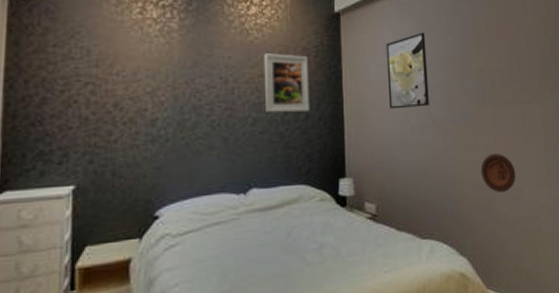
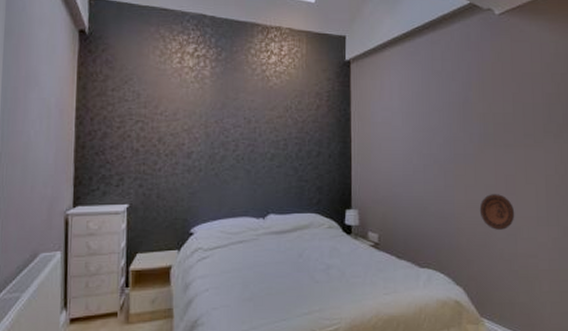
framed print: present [263,53,310,112] -> none [281,97,321,149]
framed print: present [386,32,429,109] -> none [392,78,432,149]

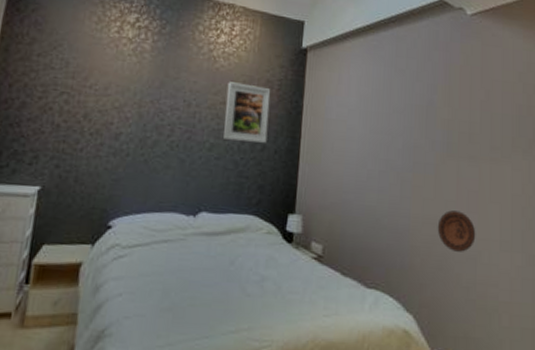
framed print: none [281,97,321,149] -> present [223,82,271,143]

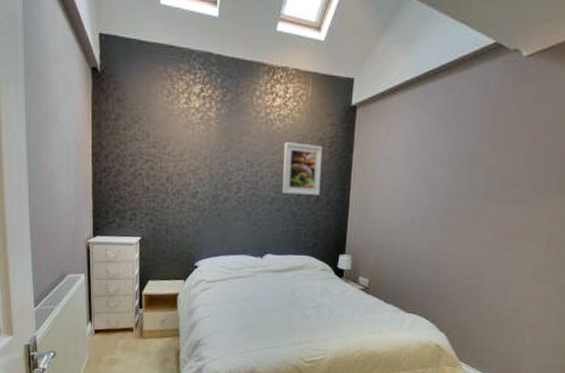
decorative plate: present [437,210,476,252] -> none [472,249,510,284]

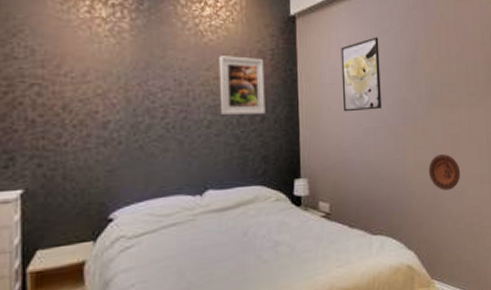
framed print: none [392,127,439,200] -> present [341,37,381,112]
decorative plate: none [472,249,510,284] -> present [428,154,461,190]

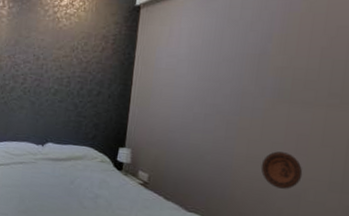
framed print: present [219,56,266,115] -> none [66,38,107,89]
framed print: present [341,37,381,112] -> none [175,27,225,98]

